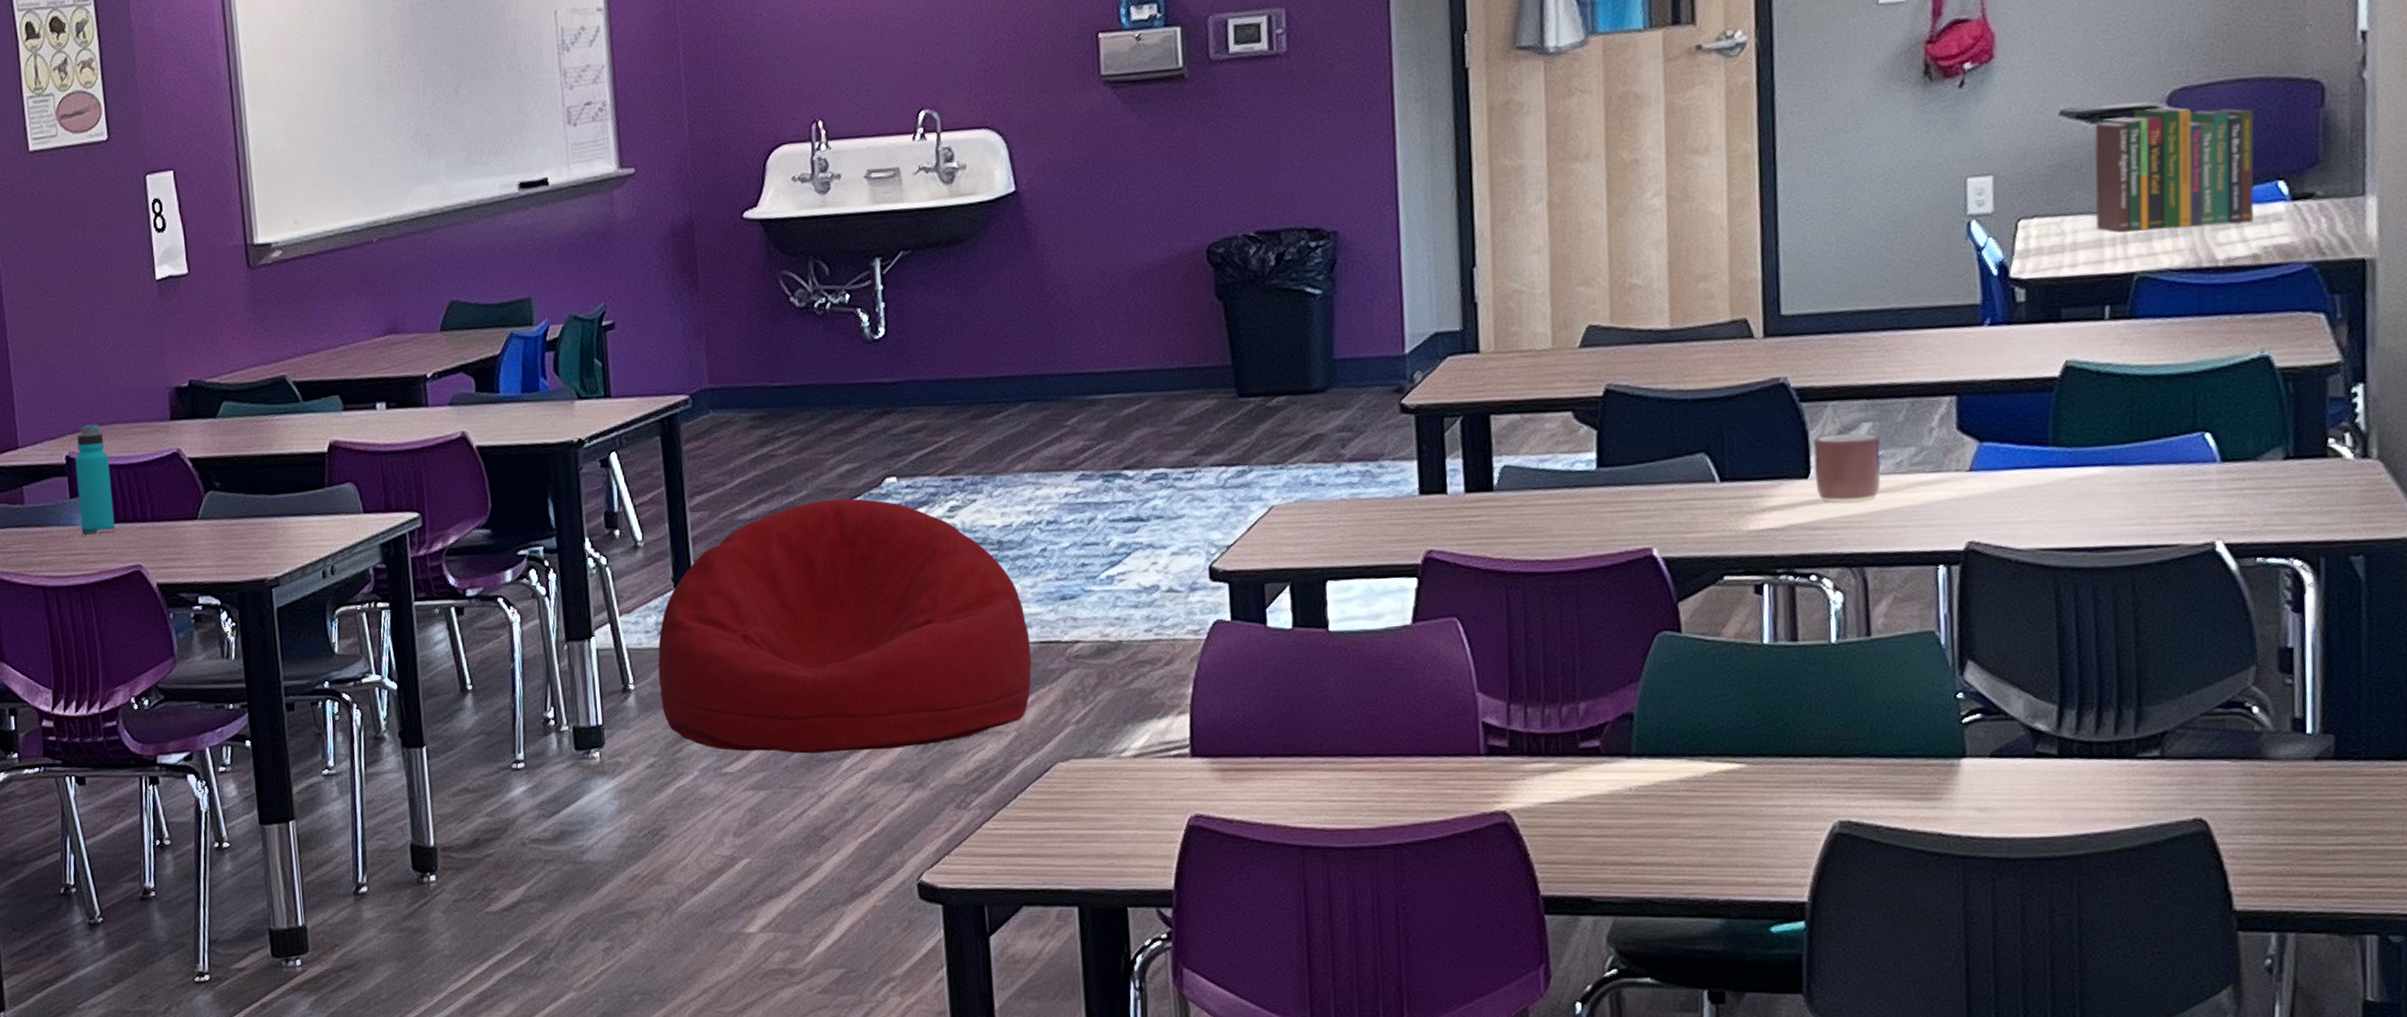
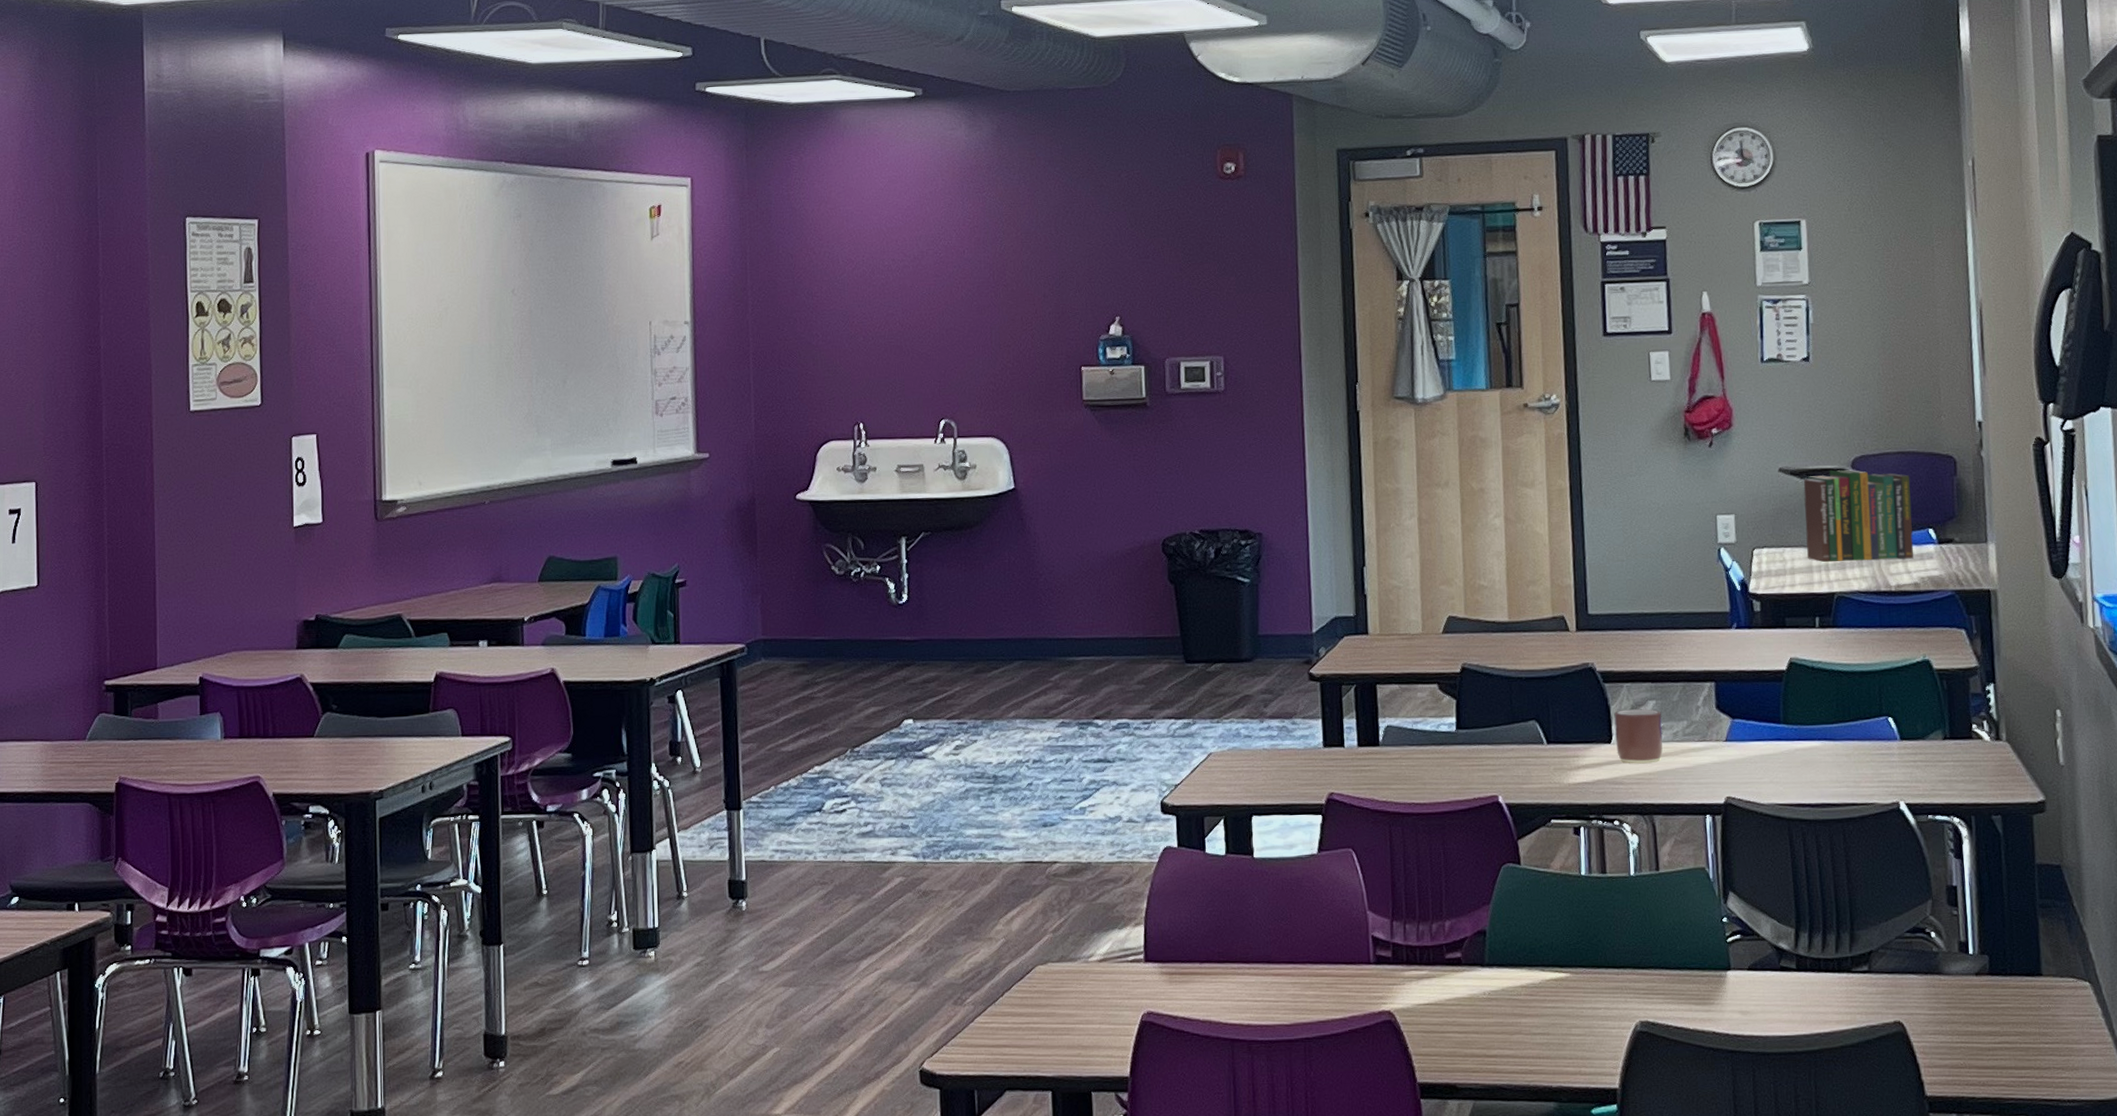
water bottle: present [75,424,116,538] -> none [207,650,239,751]
beanbag: present [658,498,1032,754] -> none [708,736,1019,955]

